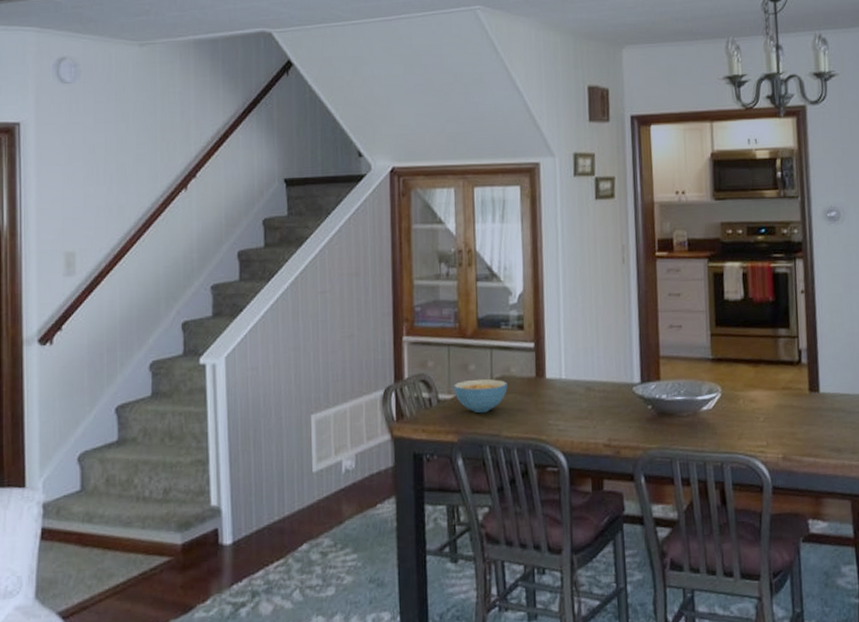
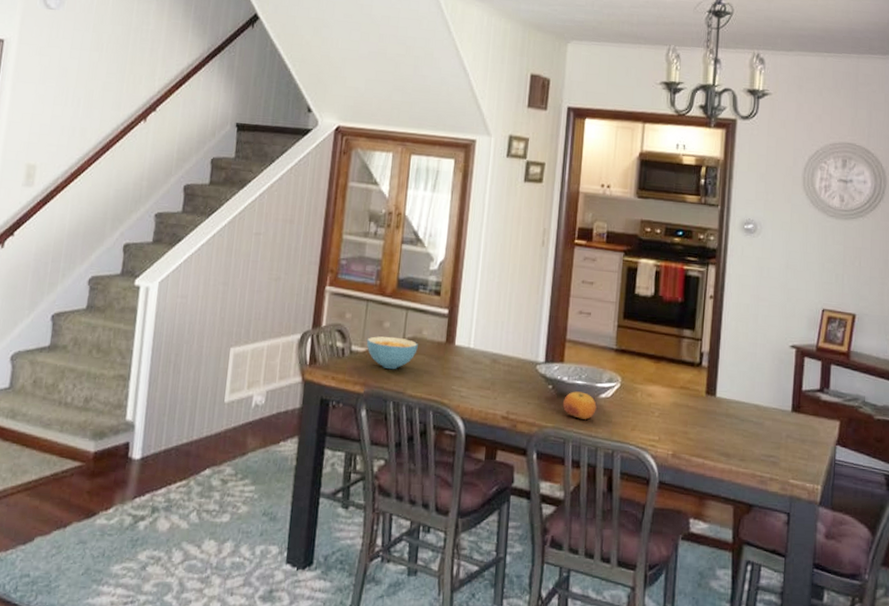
fruit: none [664,407,700,435] -> present [562,391,597,419]

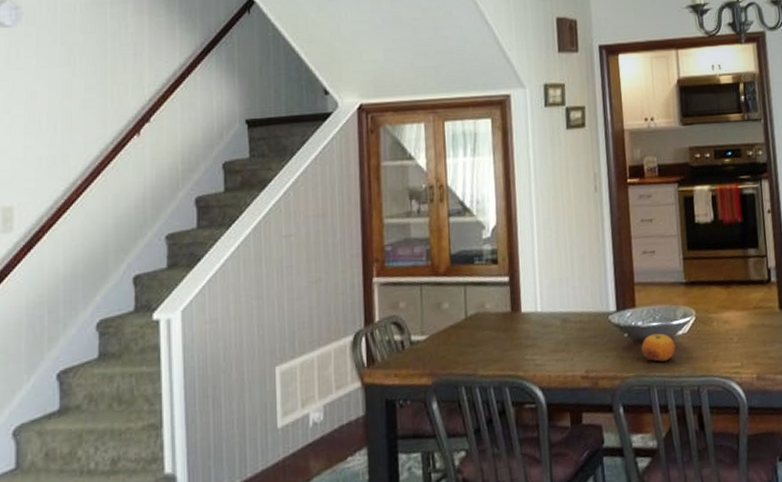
cereal bowl: present [366,336,418,369] -> none [426,316,483,353]

